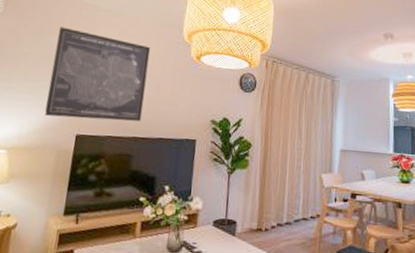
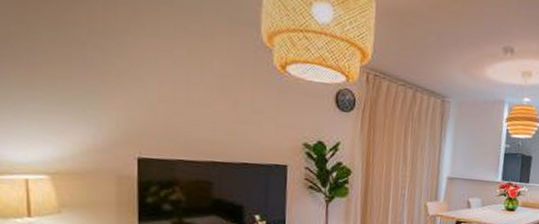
wall art: present [44,27,151,122] -> none [87,15,221,144]

